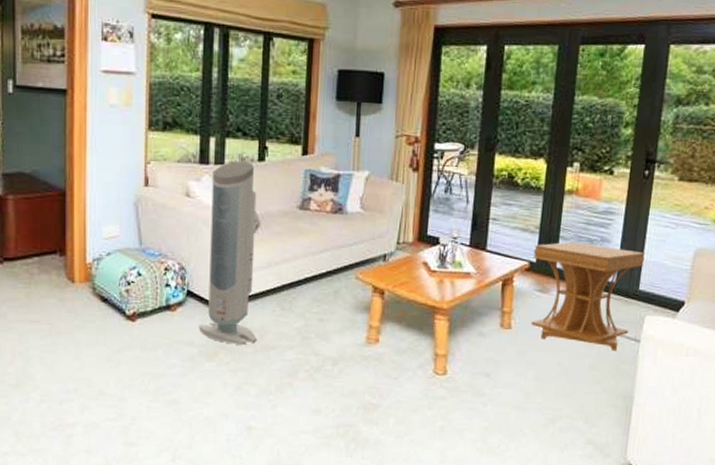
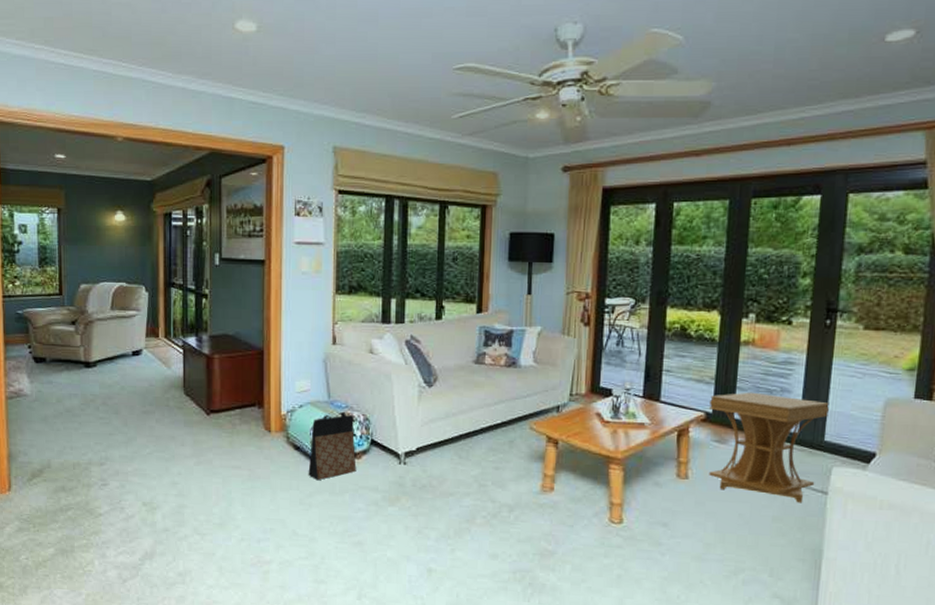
bag: none [117,259,171,334] -> present [308,411,357,480]
air purifier: present [198,161,257,345] -> none [381,320,436,491]

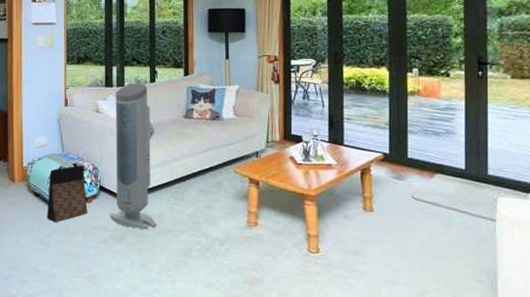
air purifier: none [381,320,436,491] -> present [109,83,156,229]
side table: present [709,392,829,503] -> none [386,134,489,230]

